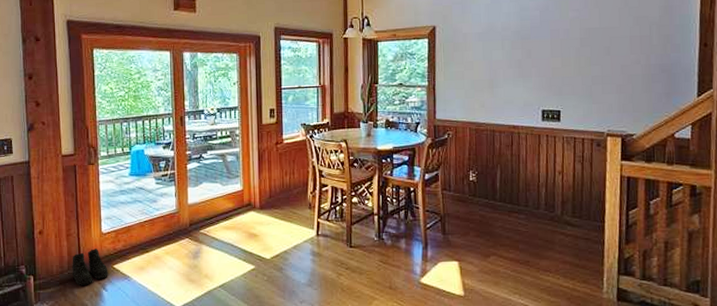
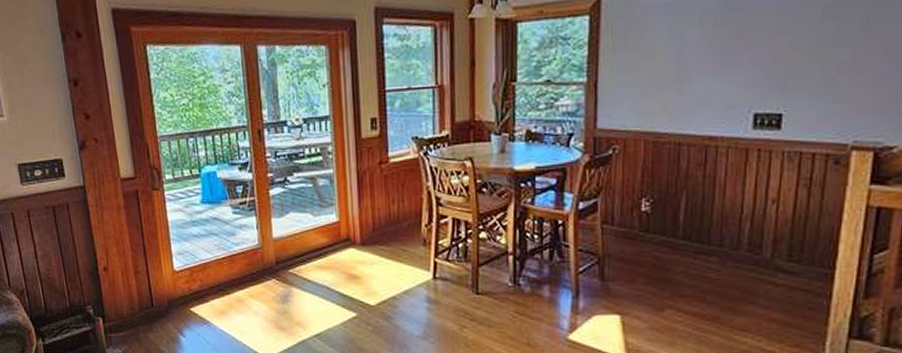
boots: present [72,249,108,285] -> none [142,289,185,330]

